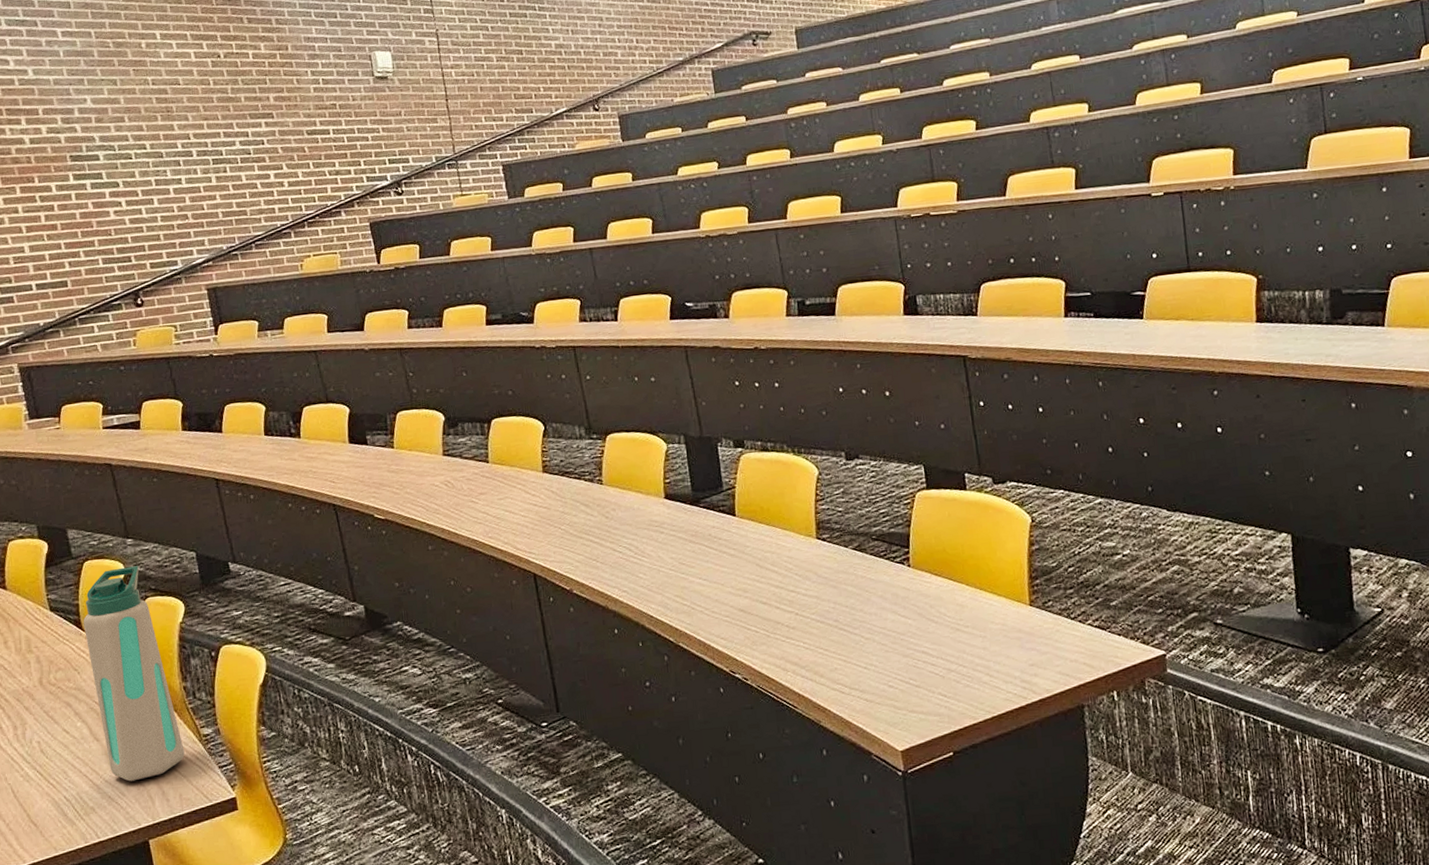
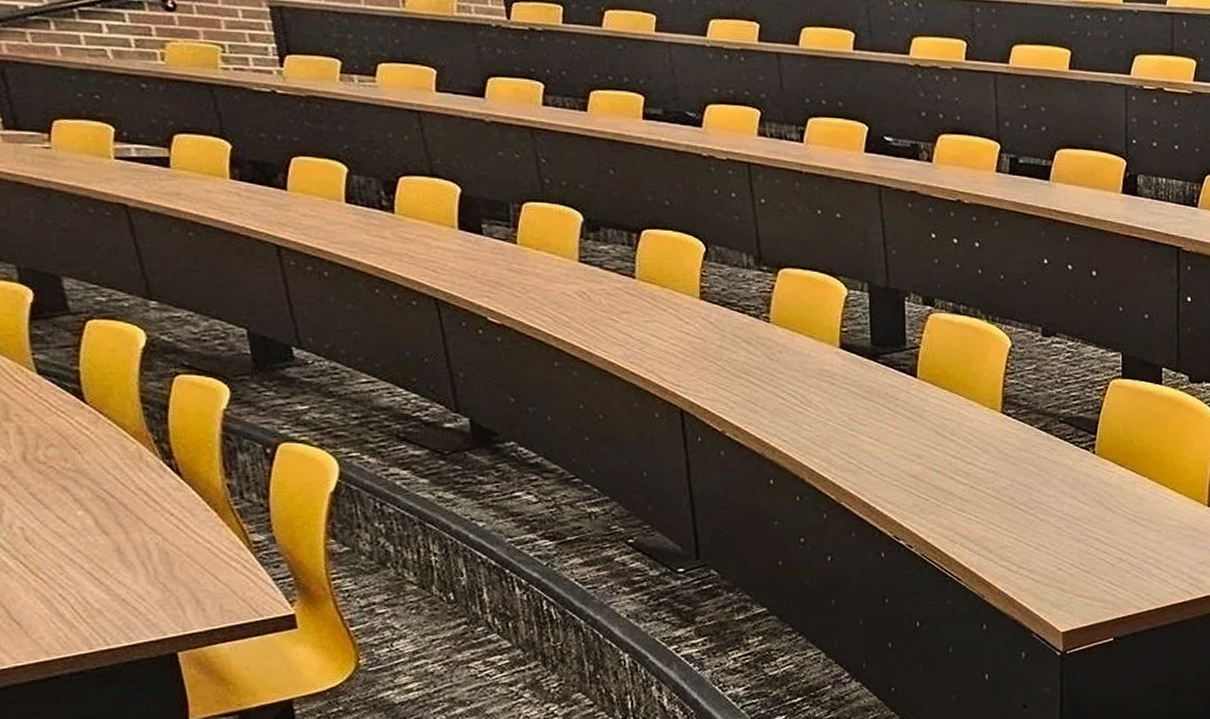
water bottle: present [83,566,185,782] -> none [85,334,228,585]

